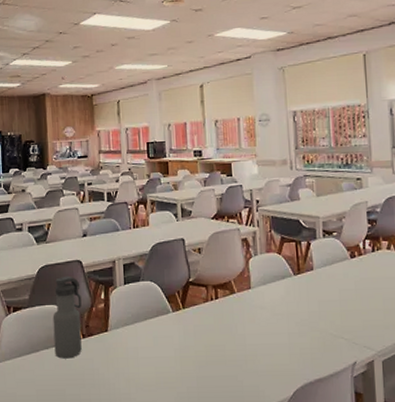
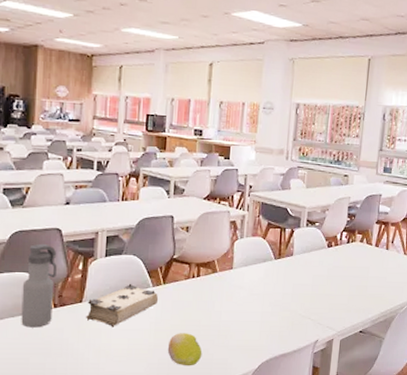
book: none [112,309,180,356] -> present [86,283,159,327]
fruit: none [195,359,232,395] -> present [167,333,203,366]

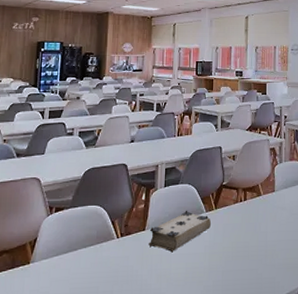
water bottle: present [21,243,57,328] -> none [92,178,124,257]
fruit: present [167,333,203,366] -> none [221,254,252,287]

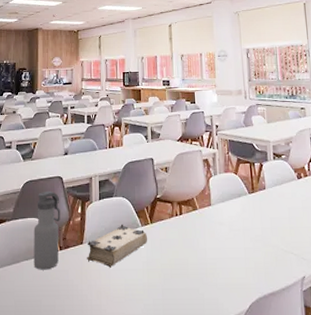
water bottle: none [92,178,124,257] -> present [33,190,60,270]

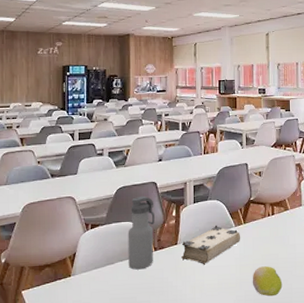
fruit: none [160,272,194,307] -> present [252,266,283,297]

